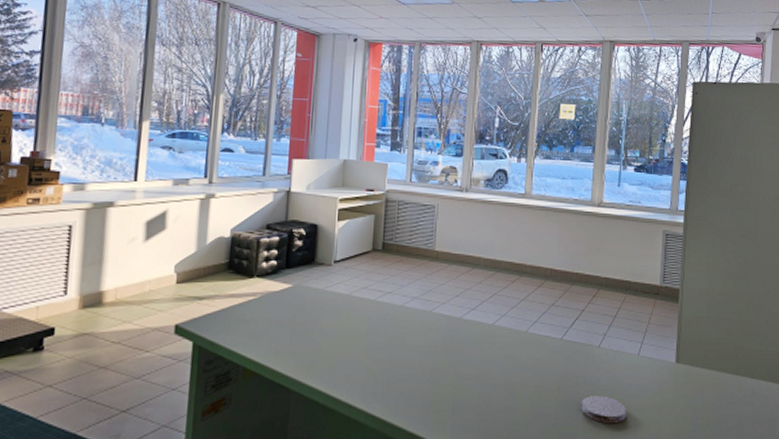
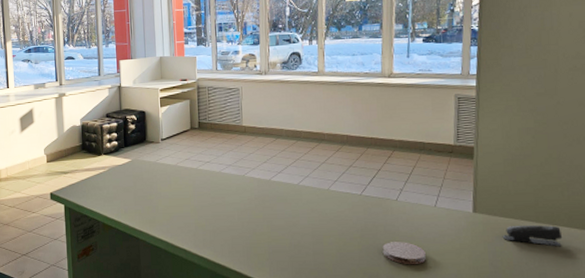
stapler: none [703,378,760,403] -> present [502,225,563,247]

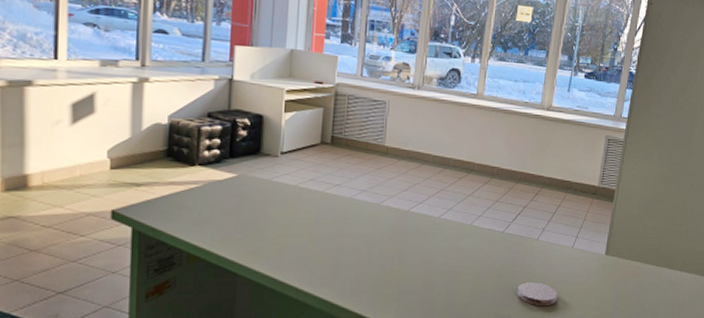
stapler: present [502,225,563,247] -> none [627,269,676,289]

